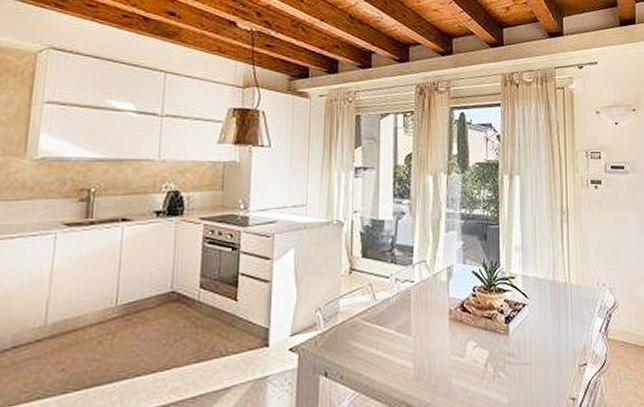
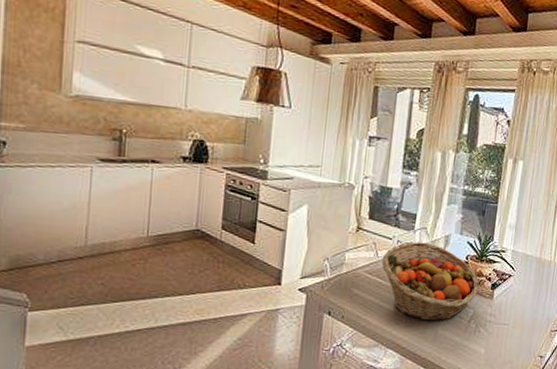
fruit basket: none [380,277,492,371] -> present [381,241,480,321]

